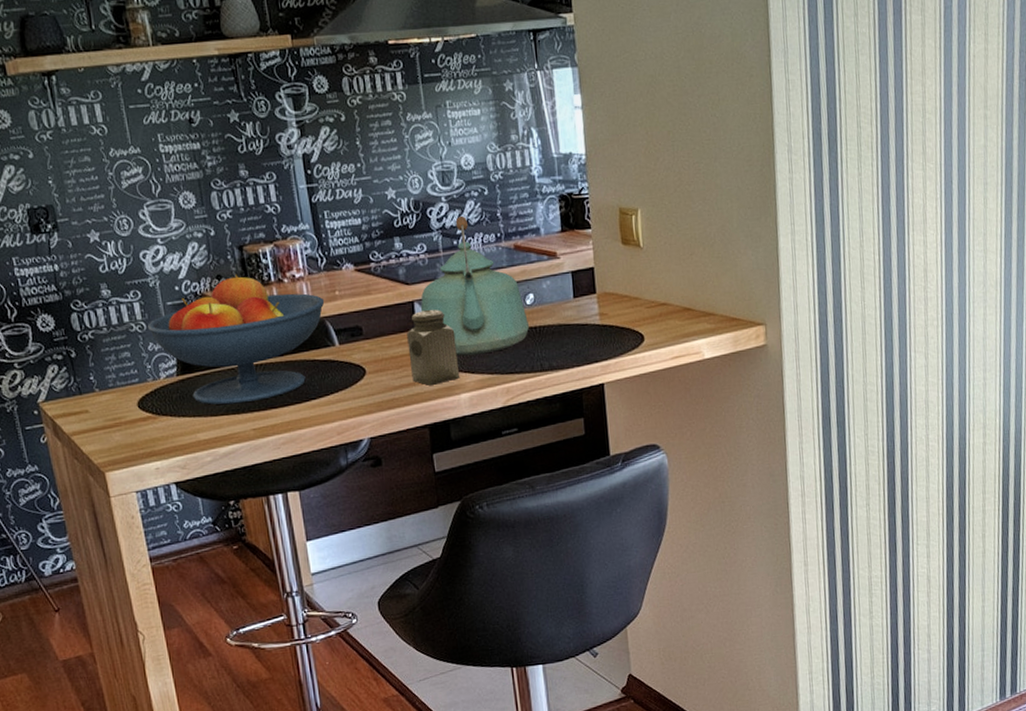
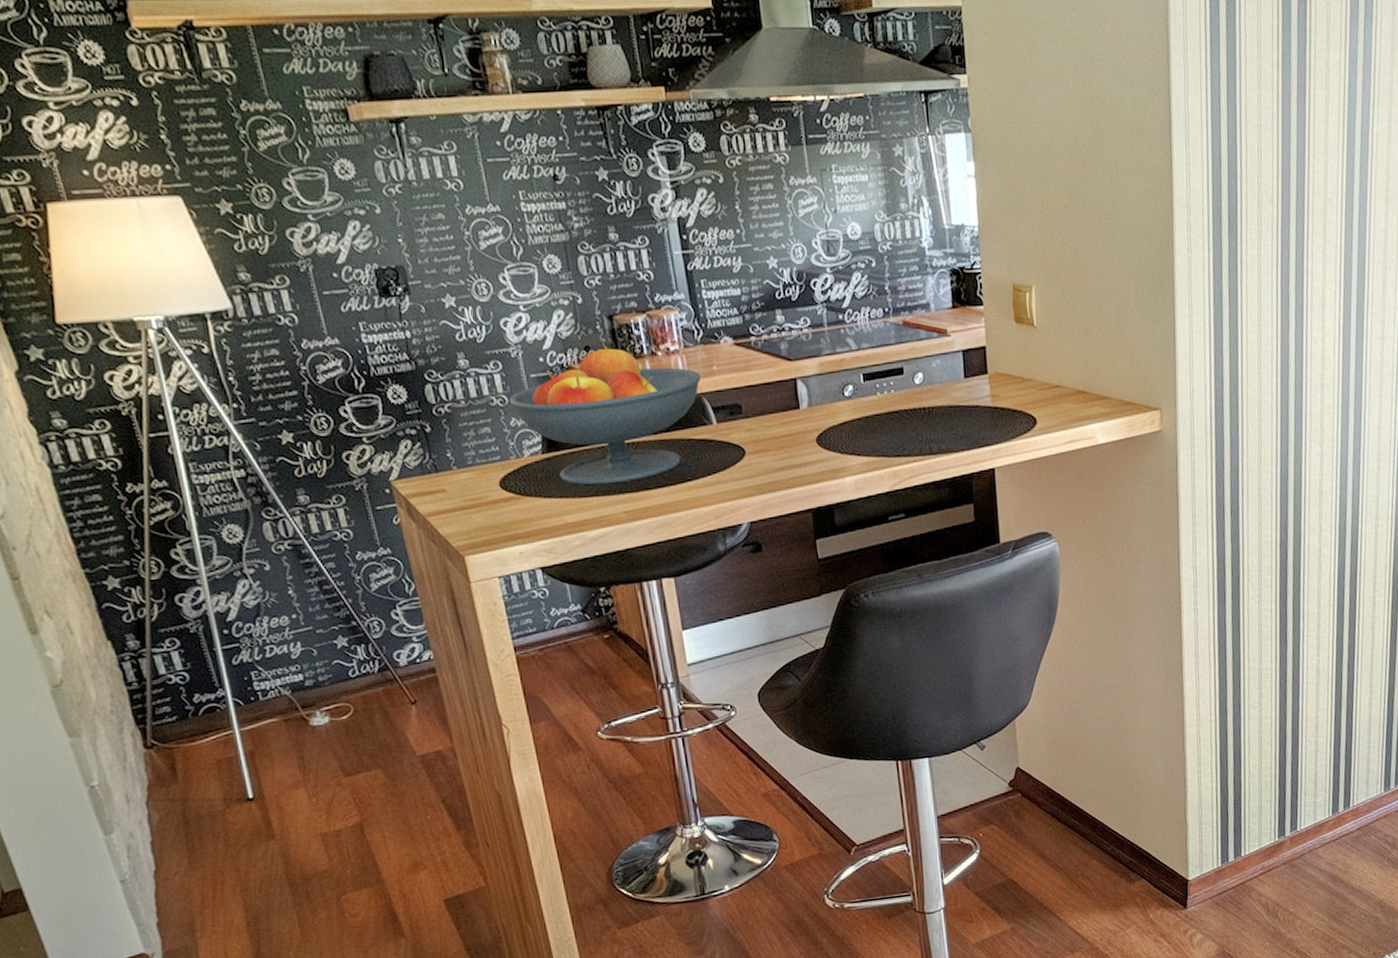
salt shaker: present [407,309,460,385] -> none [789,388,845,468]
kettle: present [421,215,530,356] -> none [804,288,918,438]

